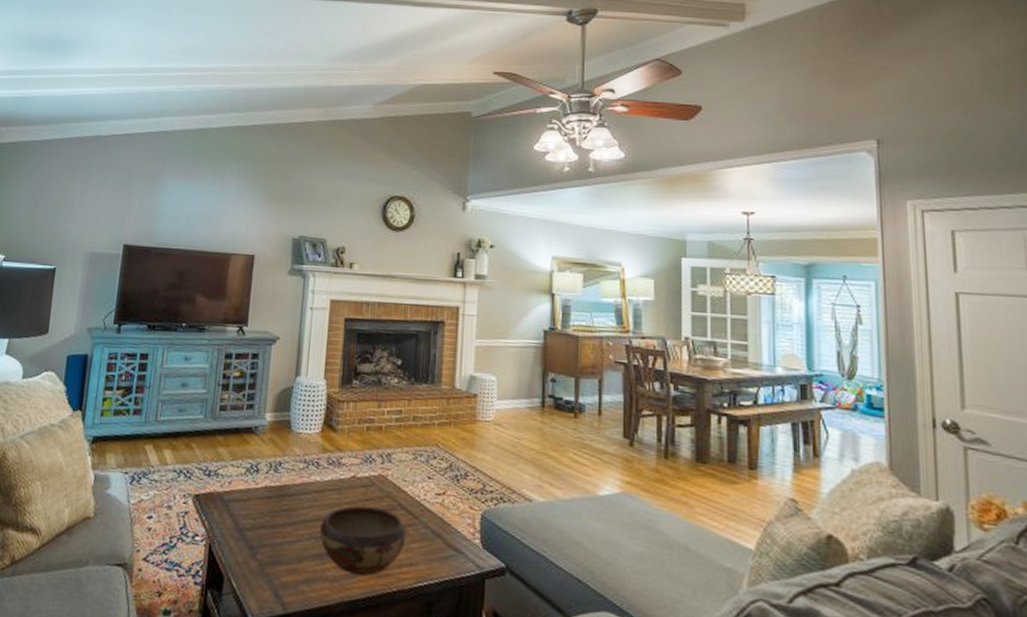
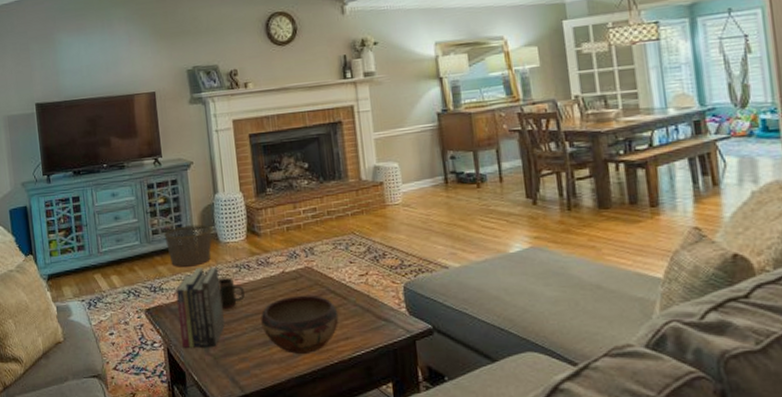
books: none [227,456,285,551] -> present [175,266,225,348]
basket: none [231,406,287,454] -> present [162,224,213,267]
mug: none [279,471,308,509] -> present [218,277,245,309]

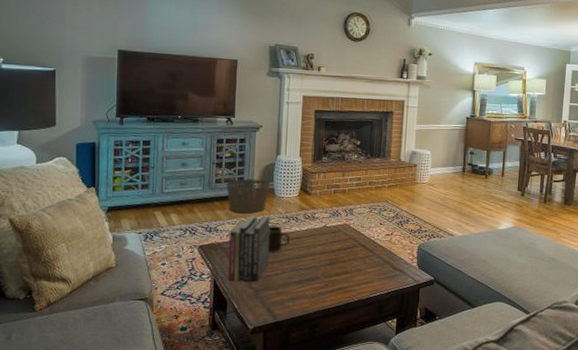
decorative bowl: present [261,294,339,354] -> none [300,246,364,292]

